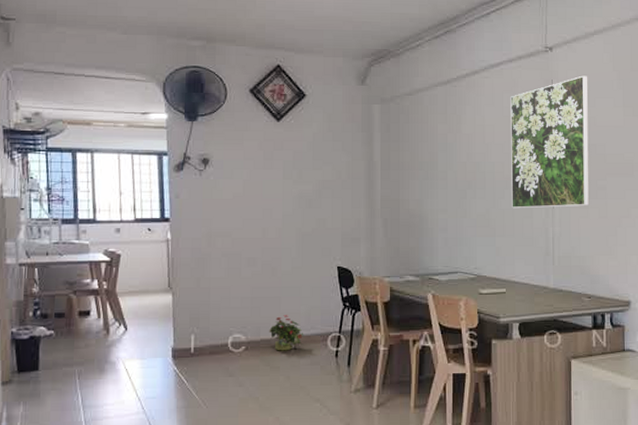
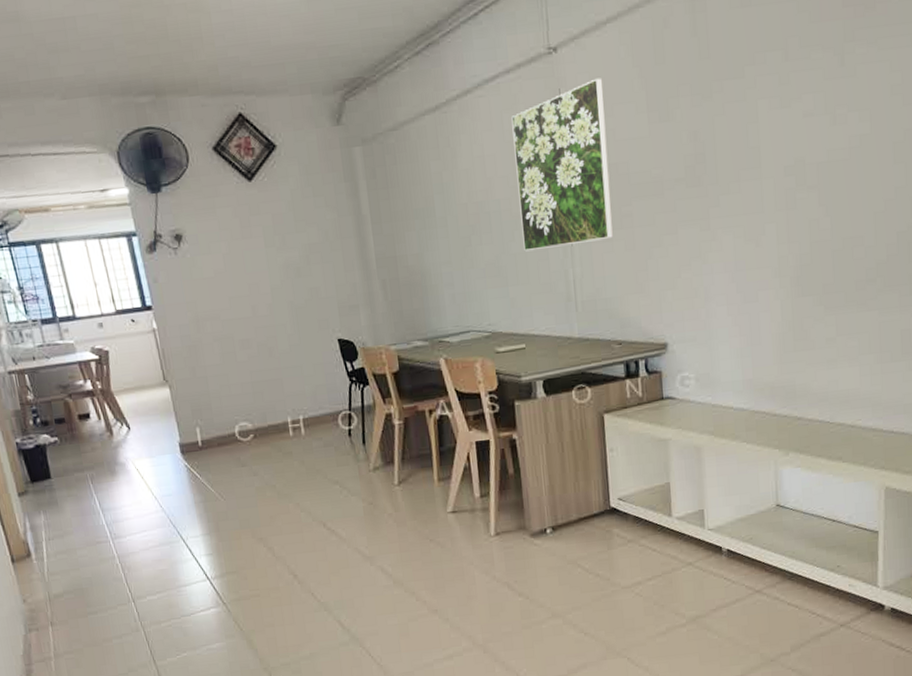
potted plant: present [269,315,304,351] -> none [275,397,313,436]

